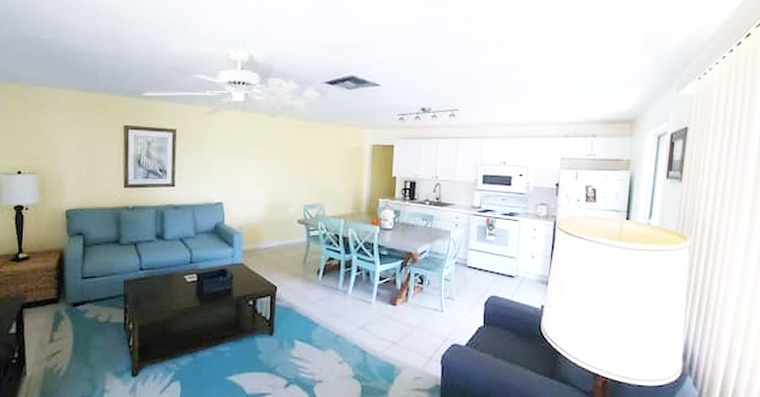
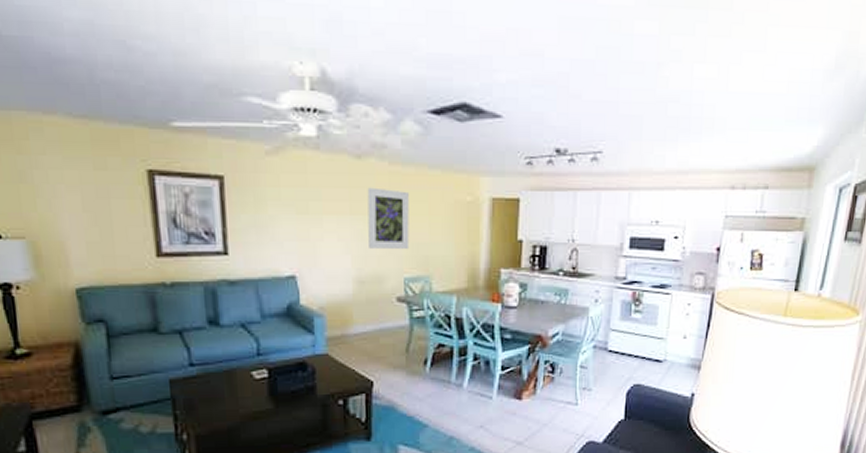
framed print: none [278,137,309,183] -> present [367,187,410,249]

